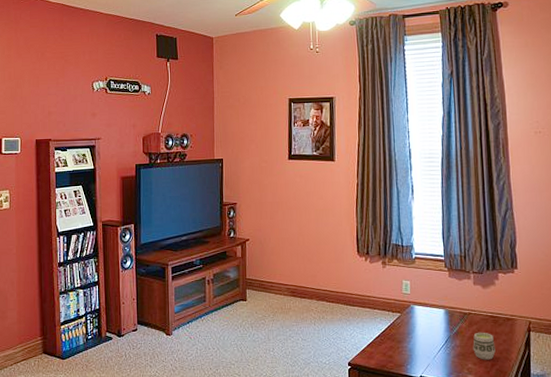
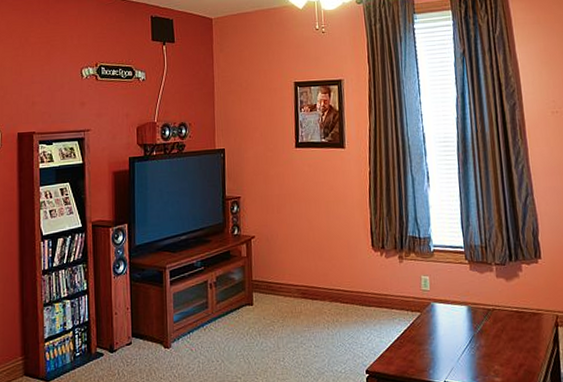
cup: present [473,332,496,360] -> none [498,329,523,360]

